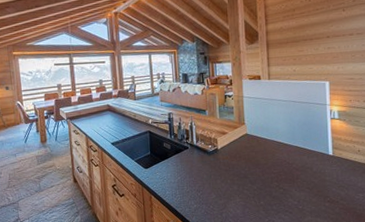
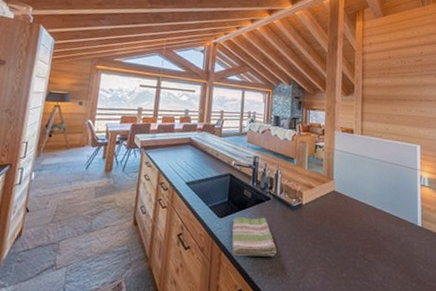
dish towel: none [157,163,199,197] -> present [231,217,277,257]

